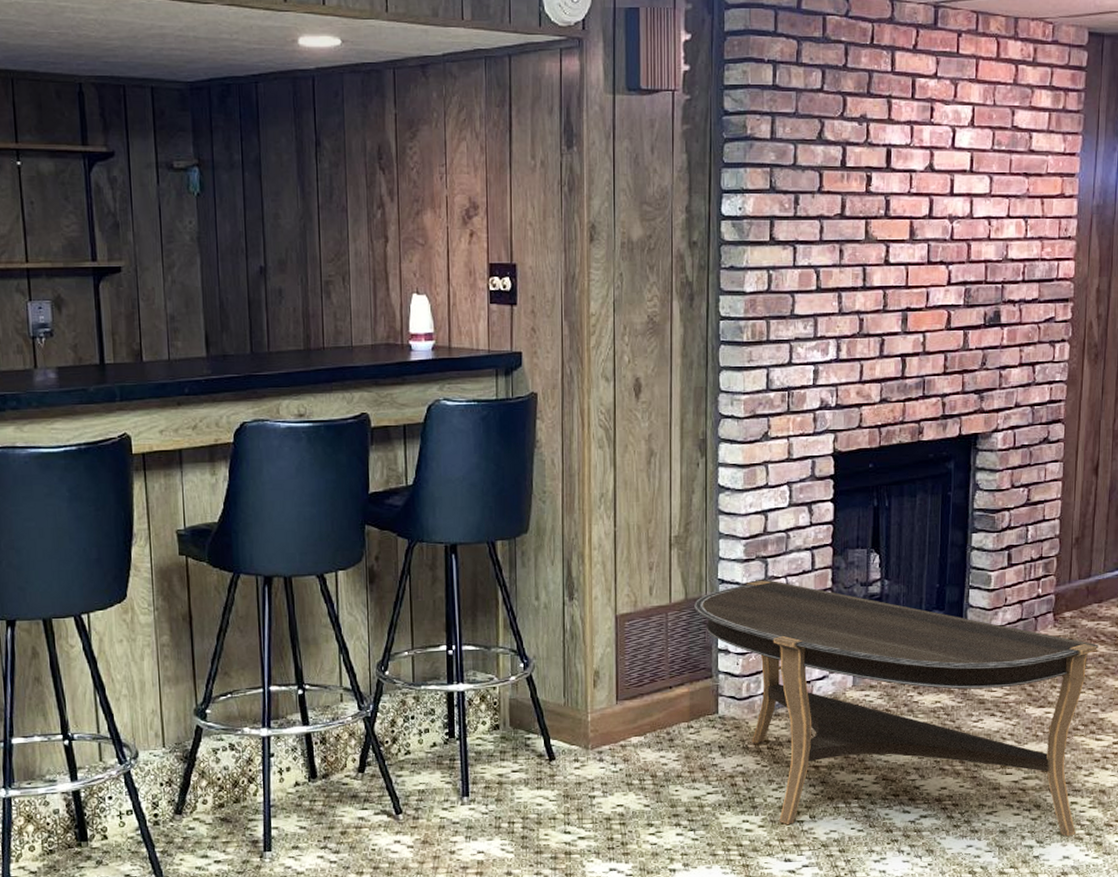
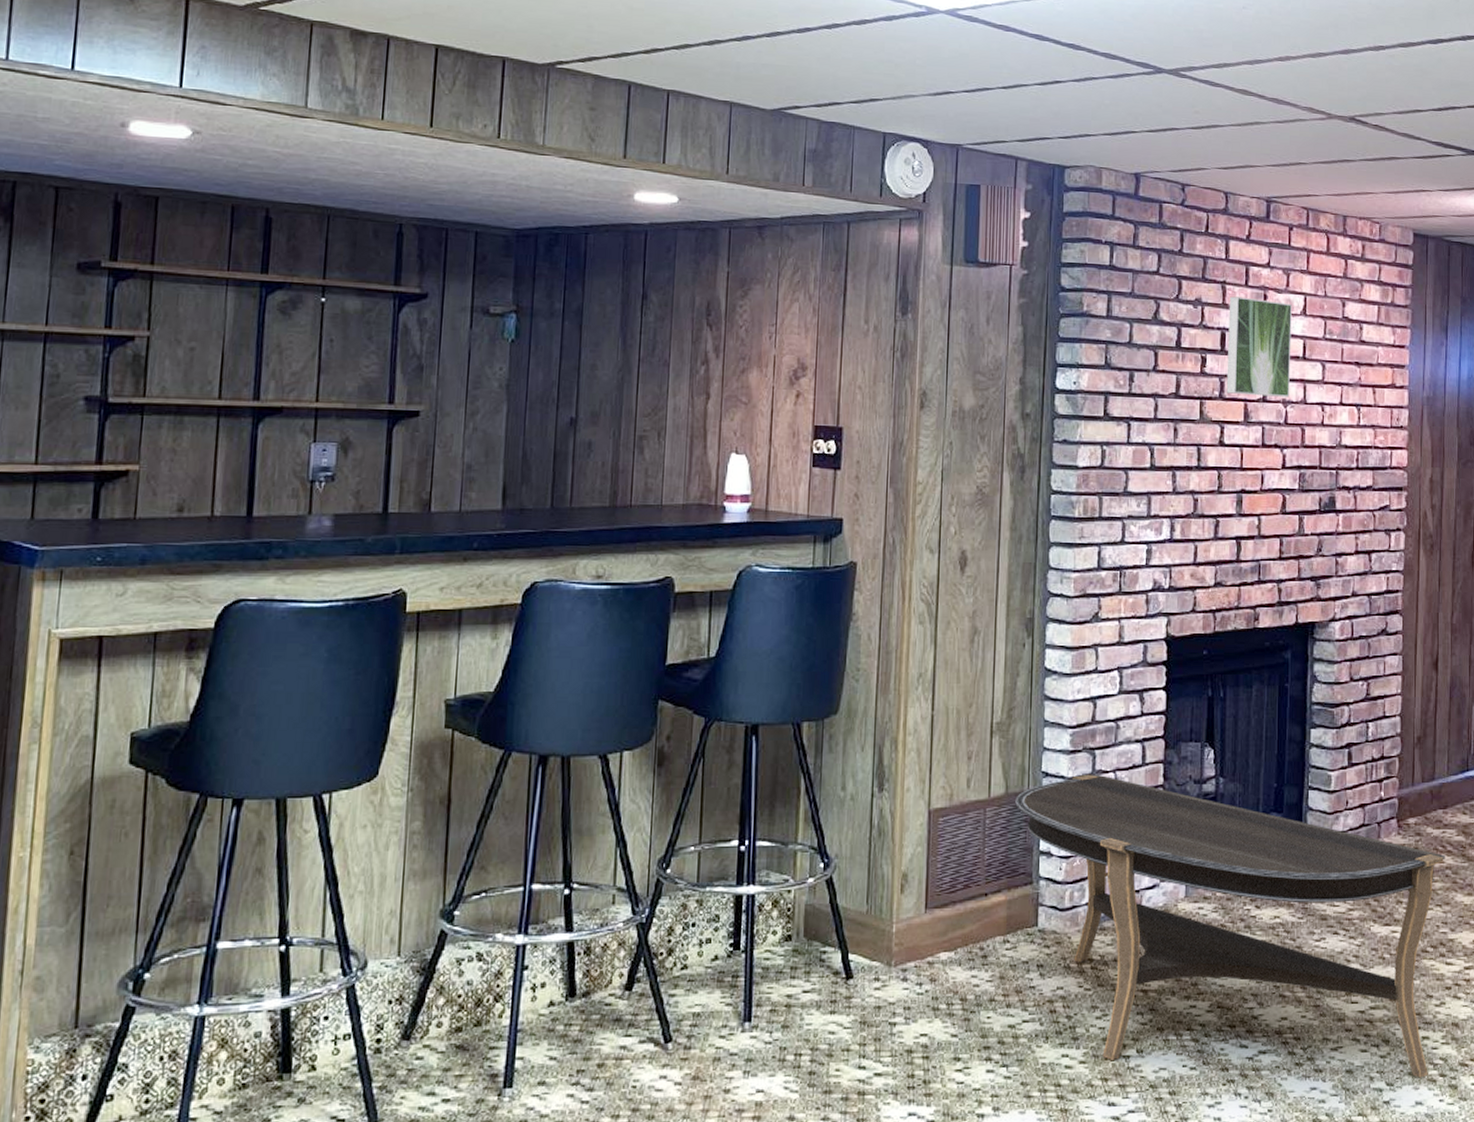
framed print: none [892,111,959,213] -> present [1226,296,1292,397]

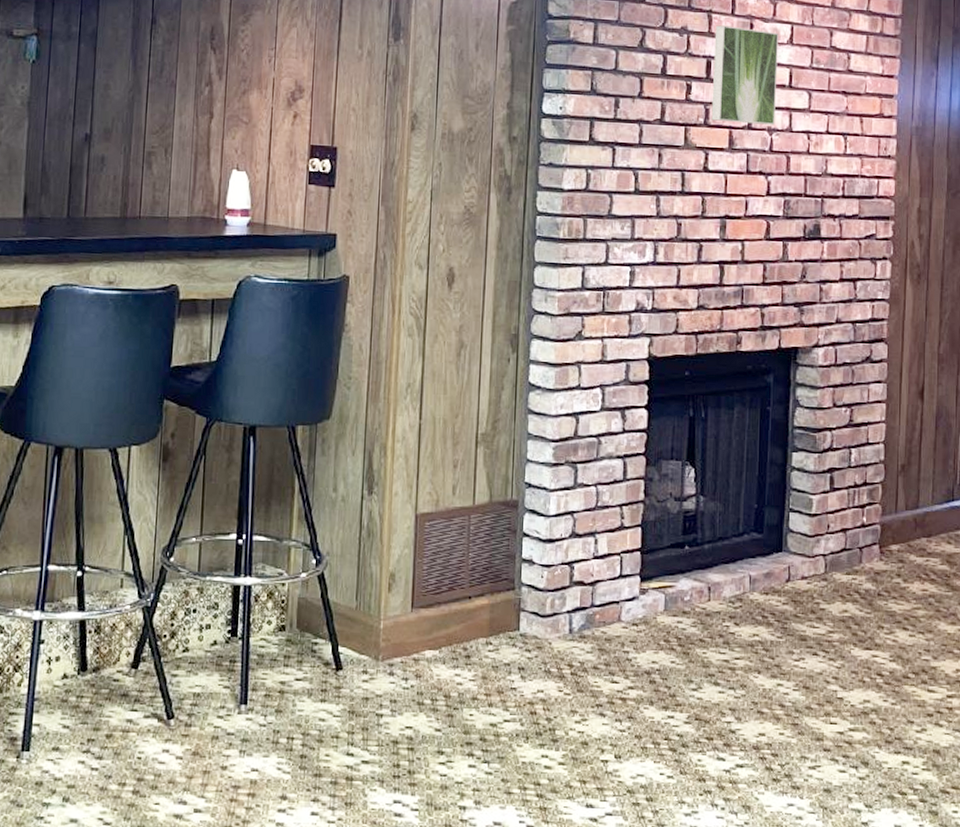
coffee table: present [1015,774,1445,1078] -> none [499,486,929,802]

